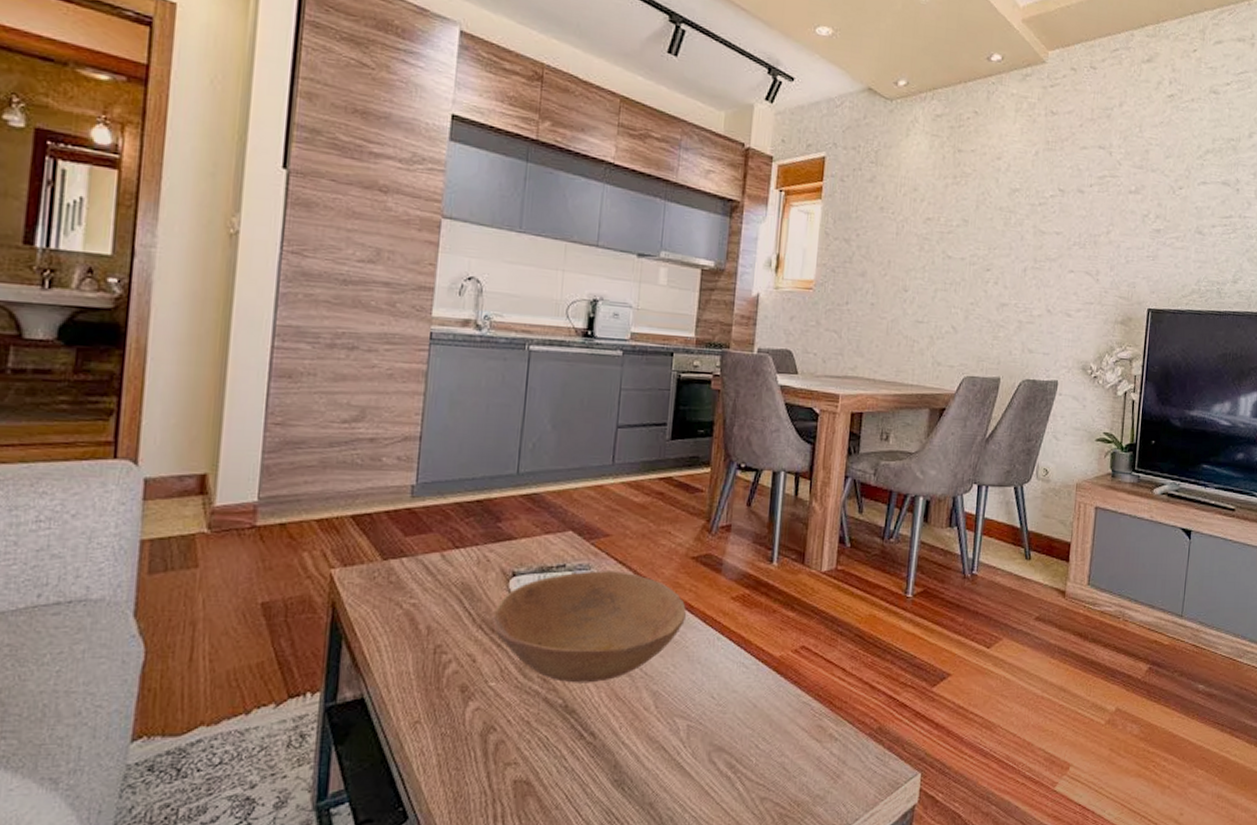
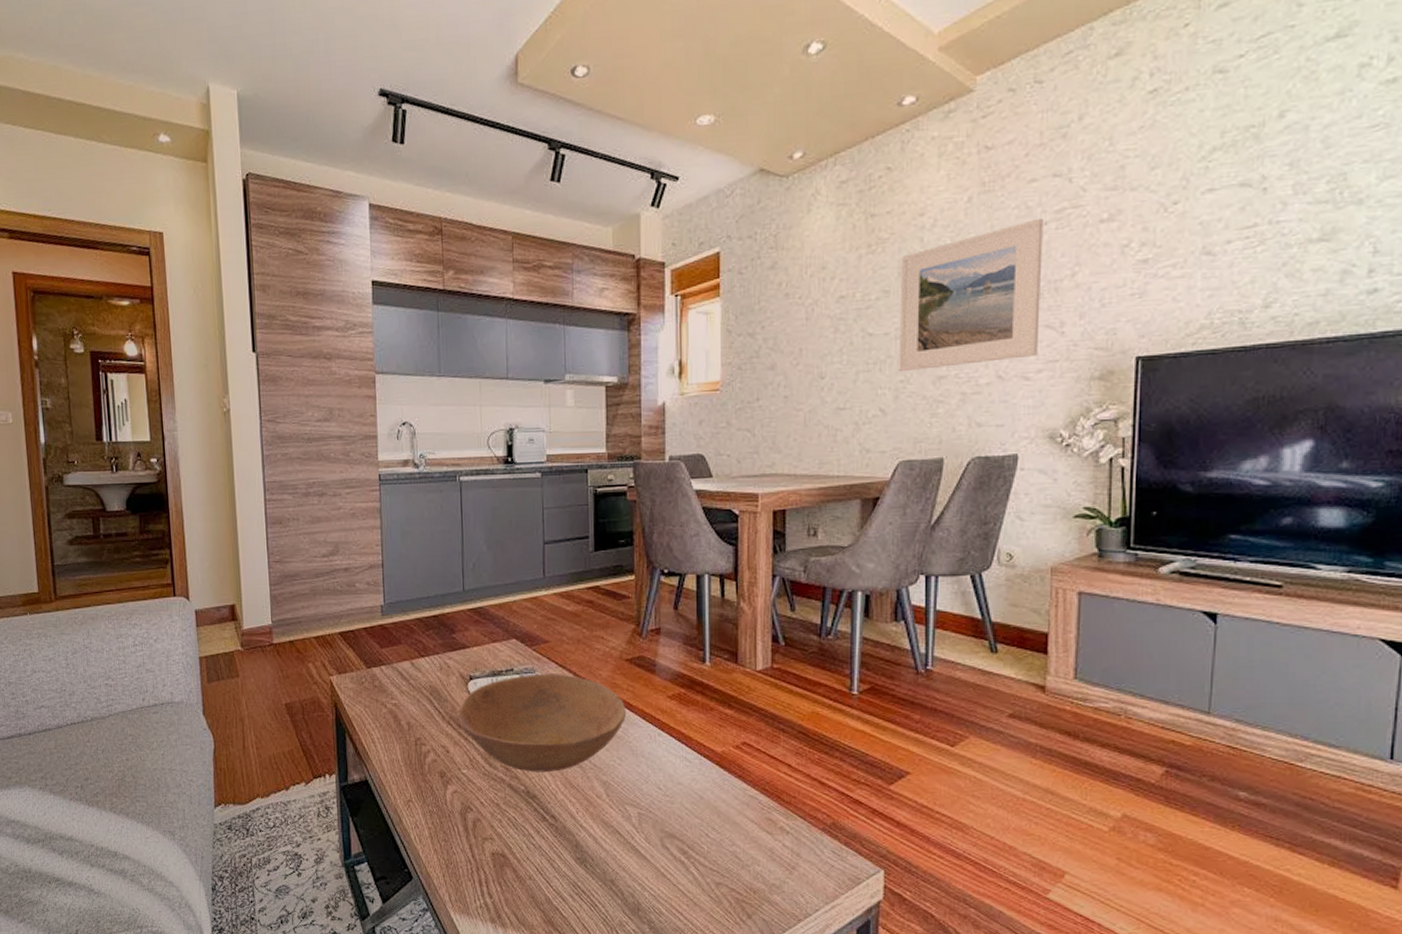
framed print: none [969,180,1089,297] -> present [897,218,1043,372]

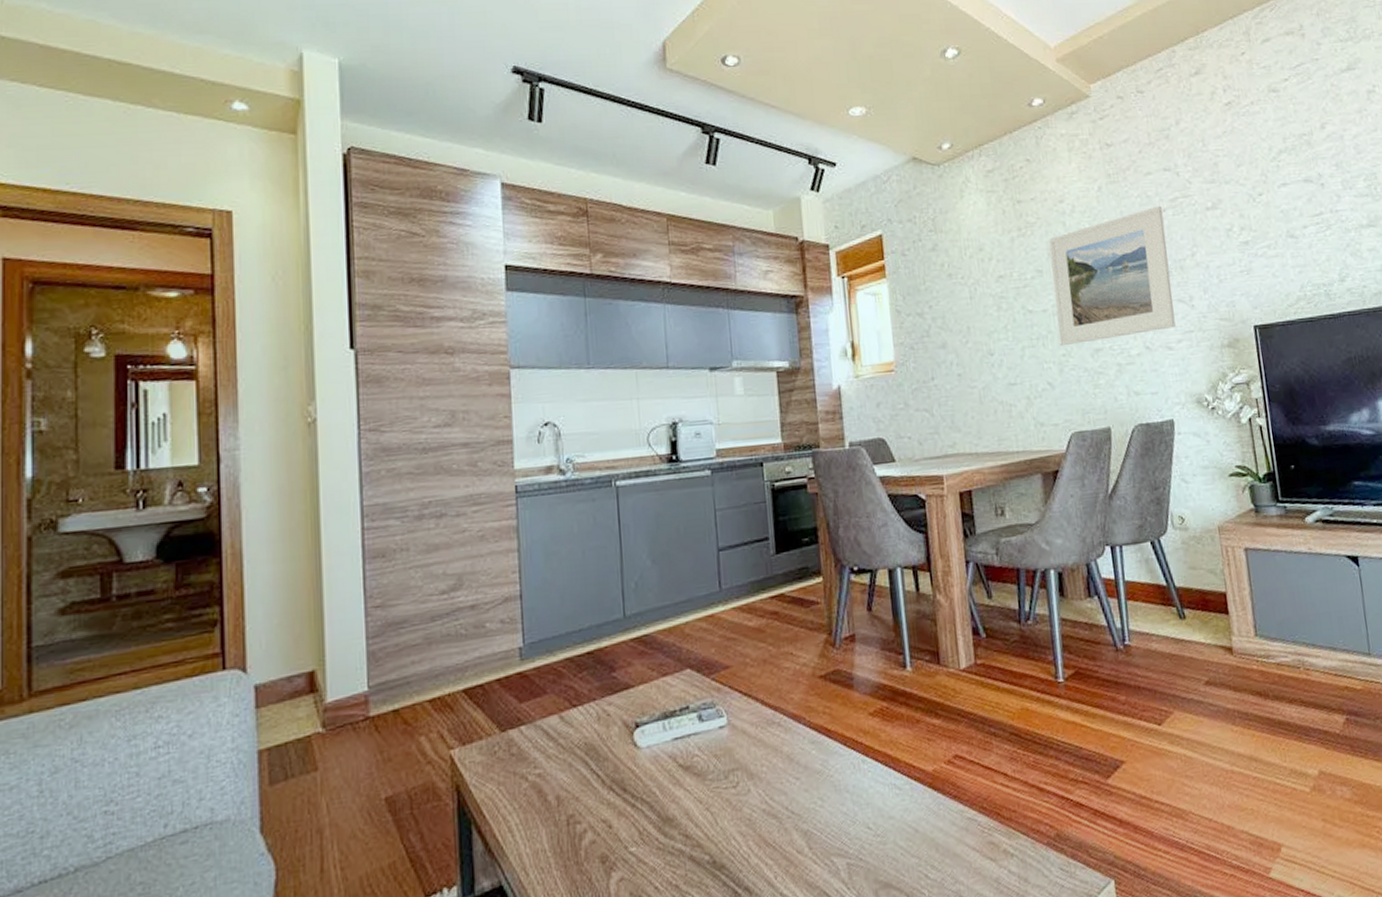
bowl: present [457,673,626,773] -> none [621,703,825,836]

